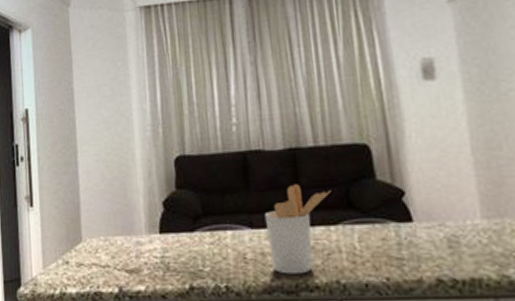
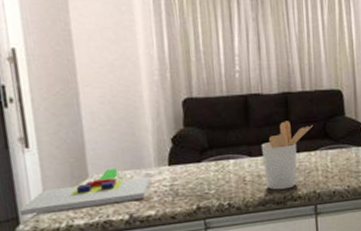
chopping board: none [21,233,140,277] -> present [19,168,150,216]

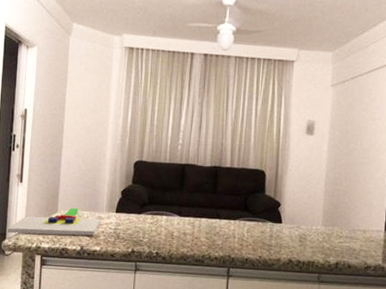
utensil holder: present [261,121,313,190] -> none [189,190,236,249]

